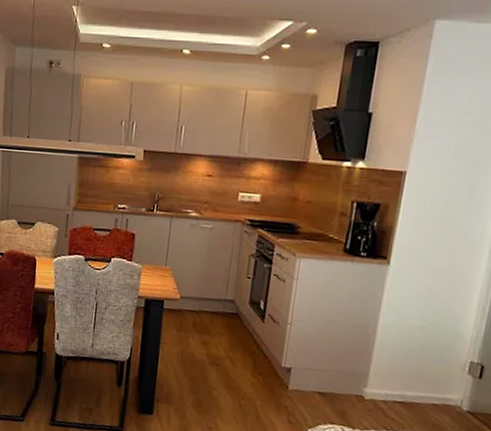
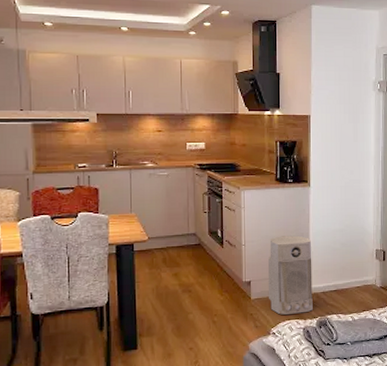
air purifier: none [309,320,379,421] -> present [268,235,313,315]

